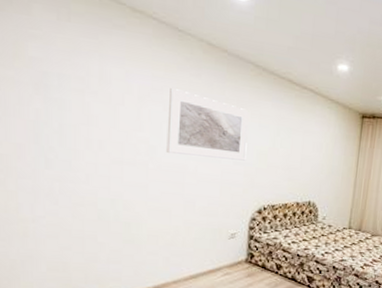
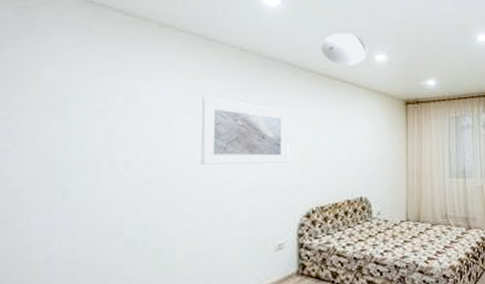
ceiling light: none [286,36,332,72] -> present [321,33,369,66]

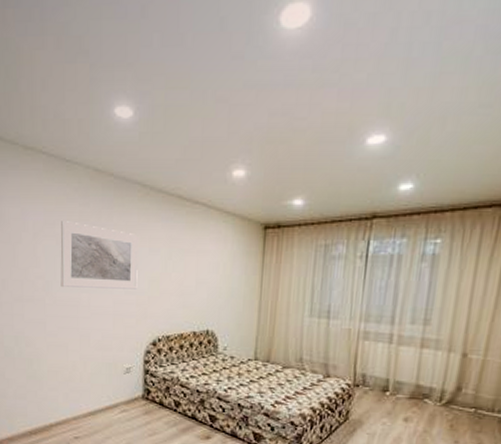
ceiling light: present [321,33,369,66] -> none [173,145,226,183]

